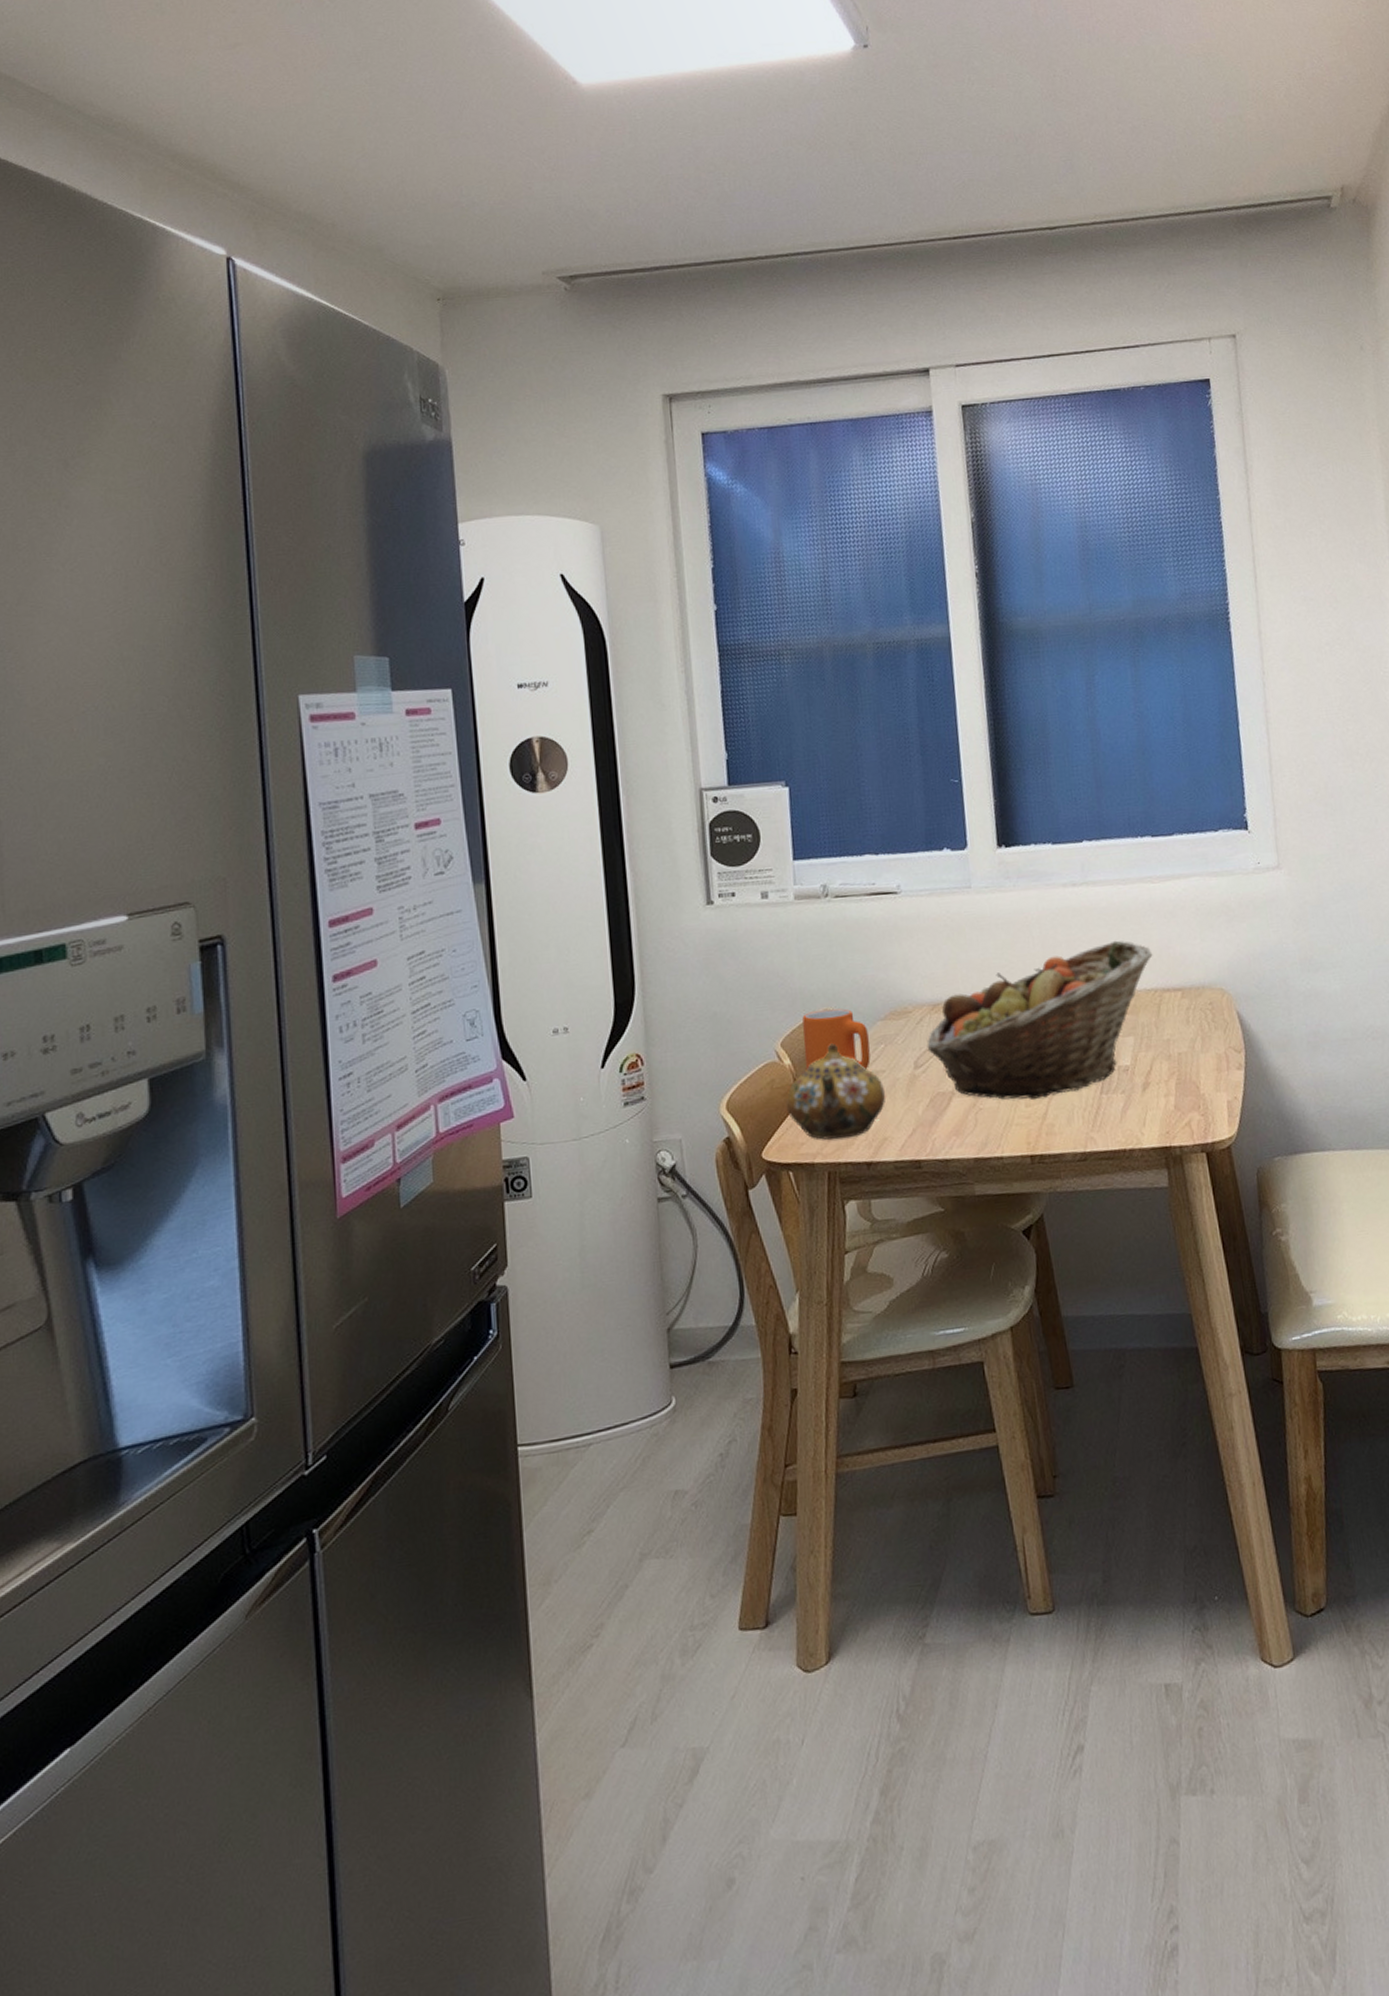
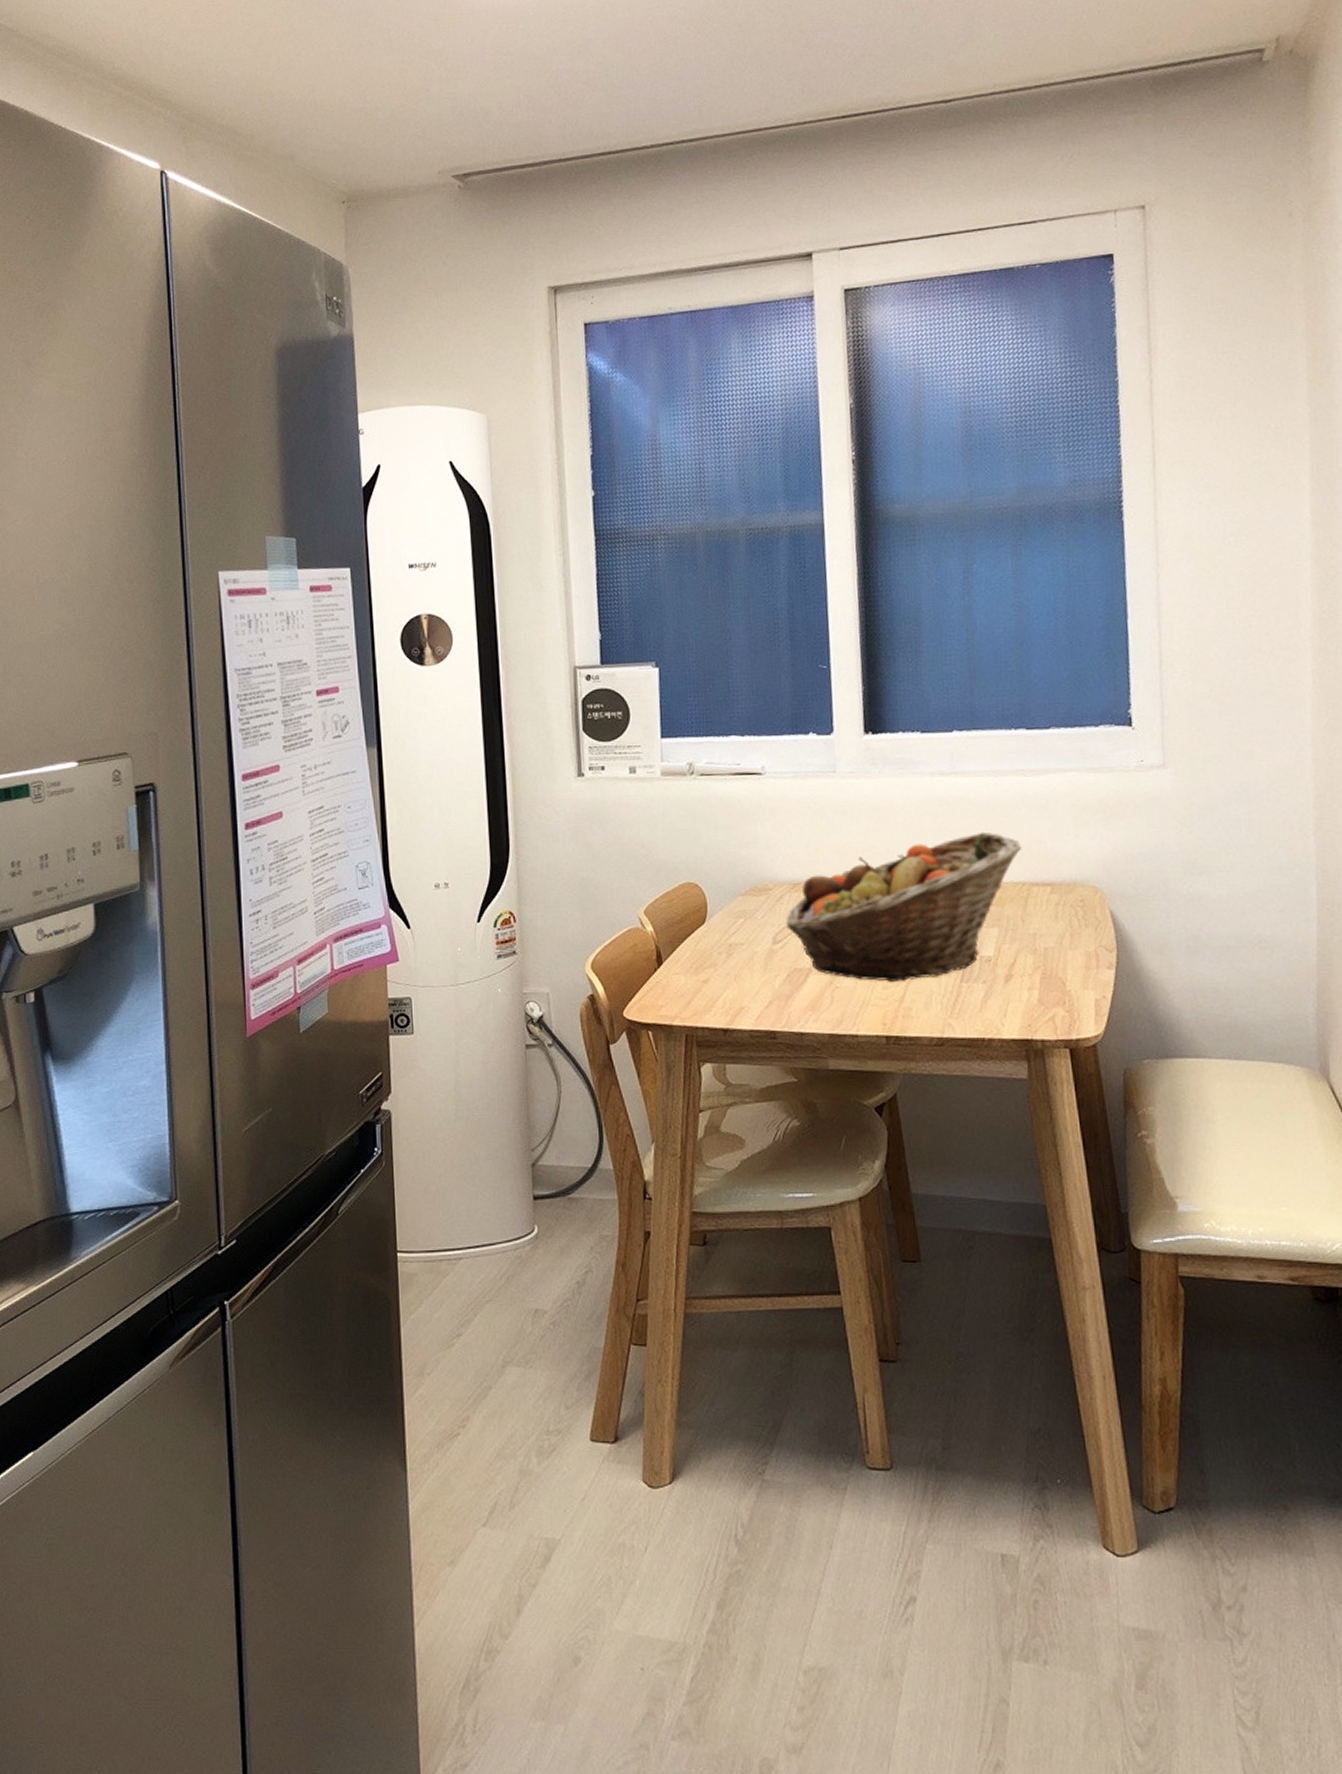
teapot: present [785,1043,886,1140] -> none [647,914,744,1005]
mug: present [802,1008,871,1070] -> none [665,882,730,941]

